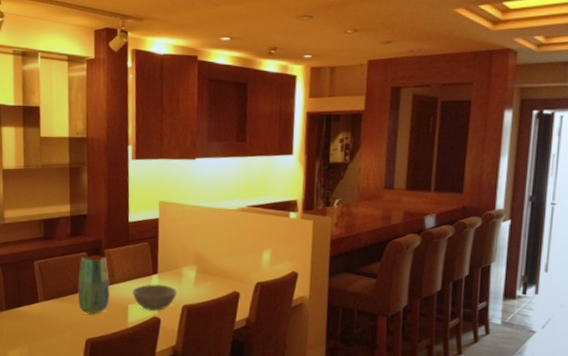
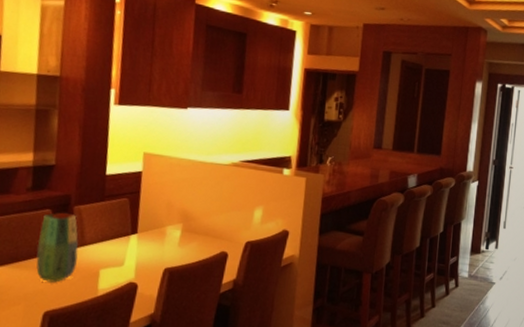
bowl: present [133,284,177,311] -> none [106,245,158,276]

